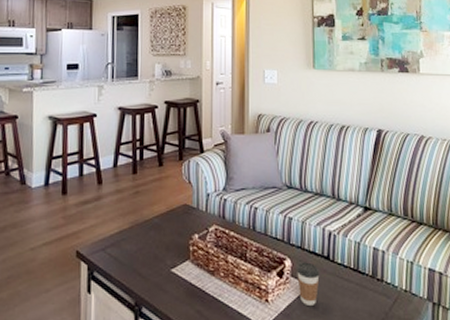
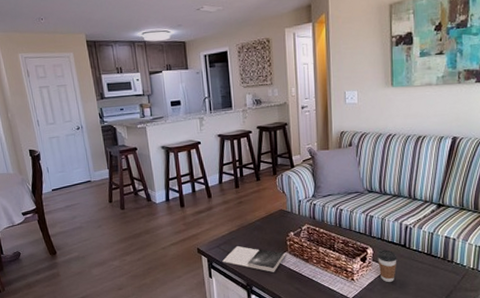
book: none [106,250,187,288] -> present [222,246,286,272]

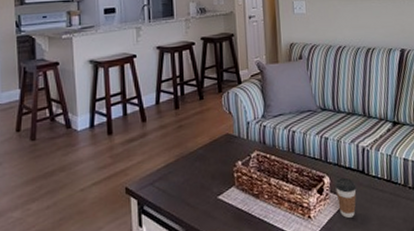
book: present [222,246,286,272] -> none [156,182,233,214]

